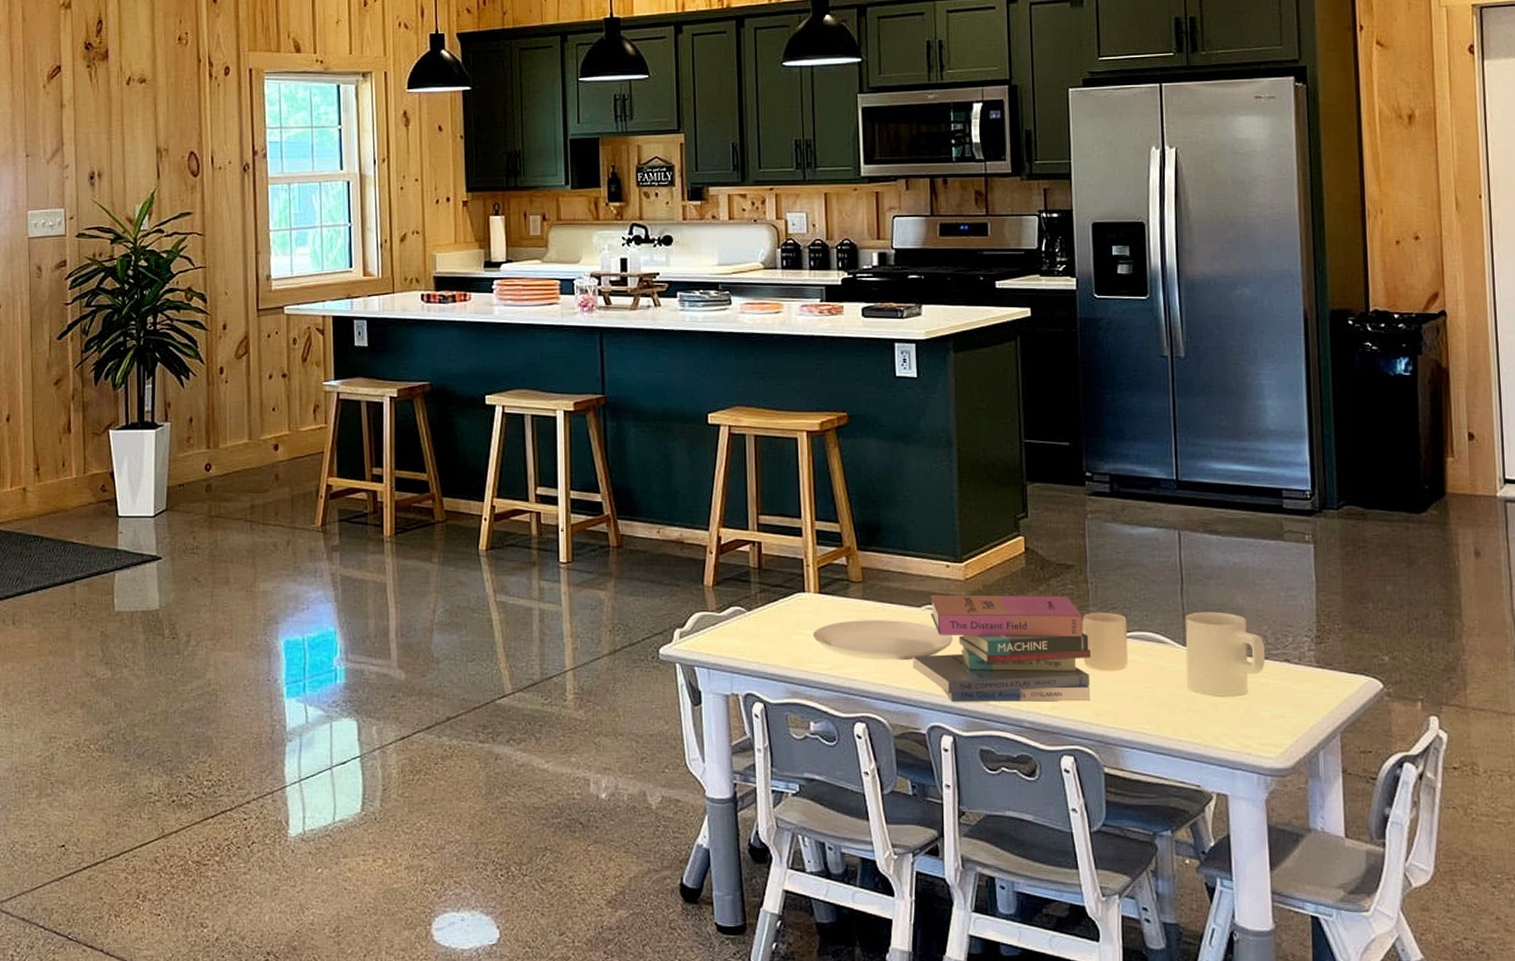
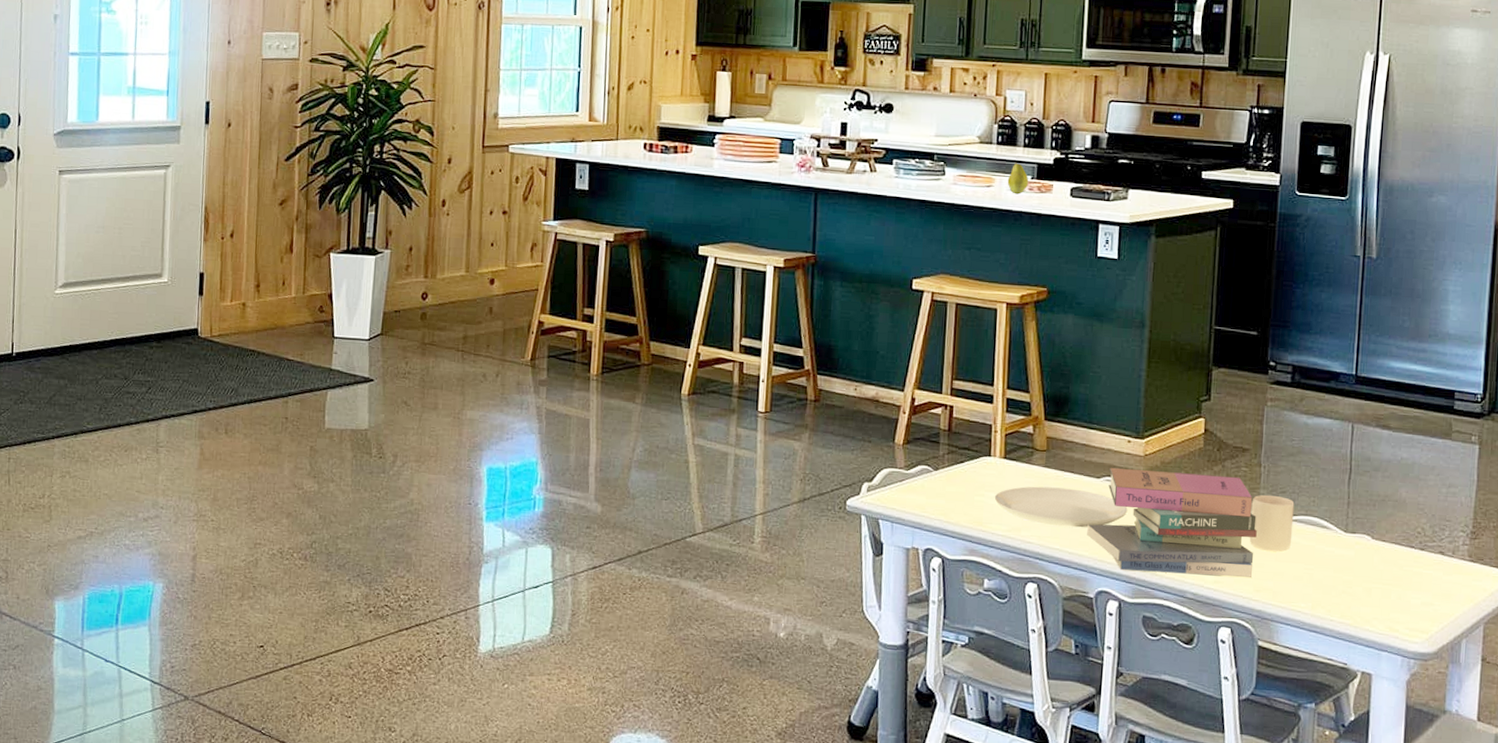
fruit: none [796,285,818,319] -> present [1007,162,1029,195]
cup: present [1185,611,1266,697] -> none [1344,501,1423,584]

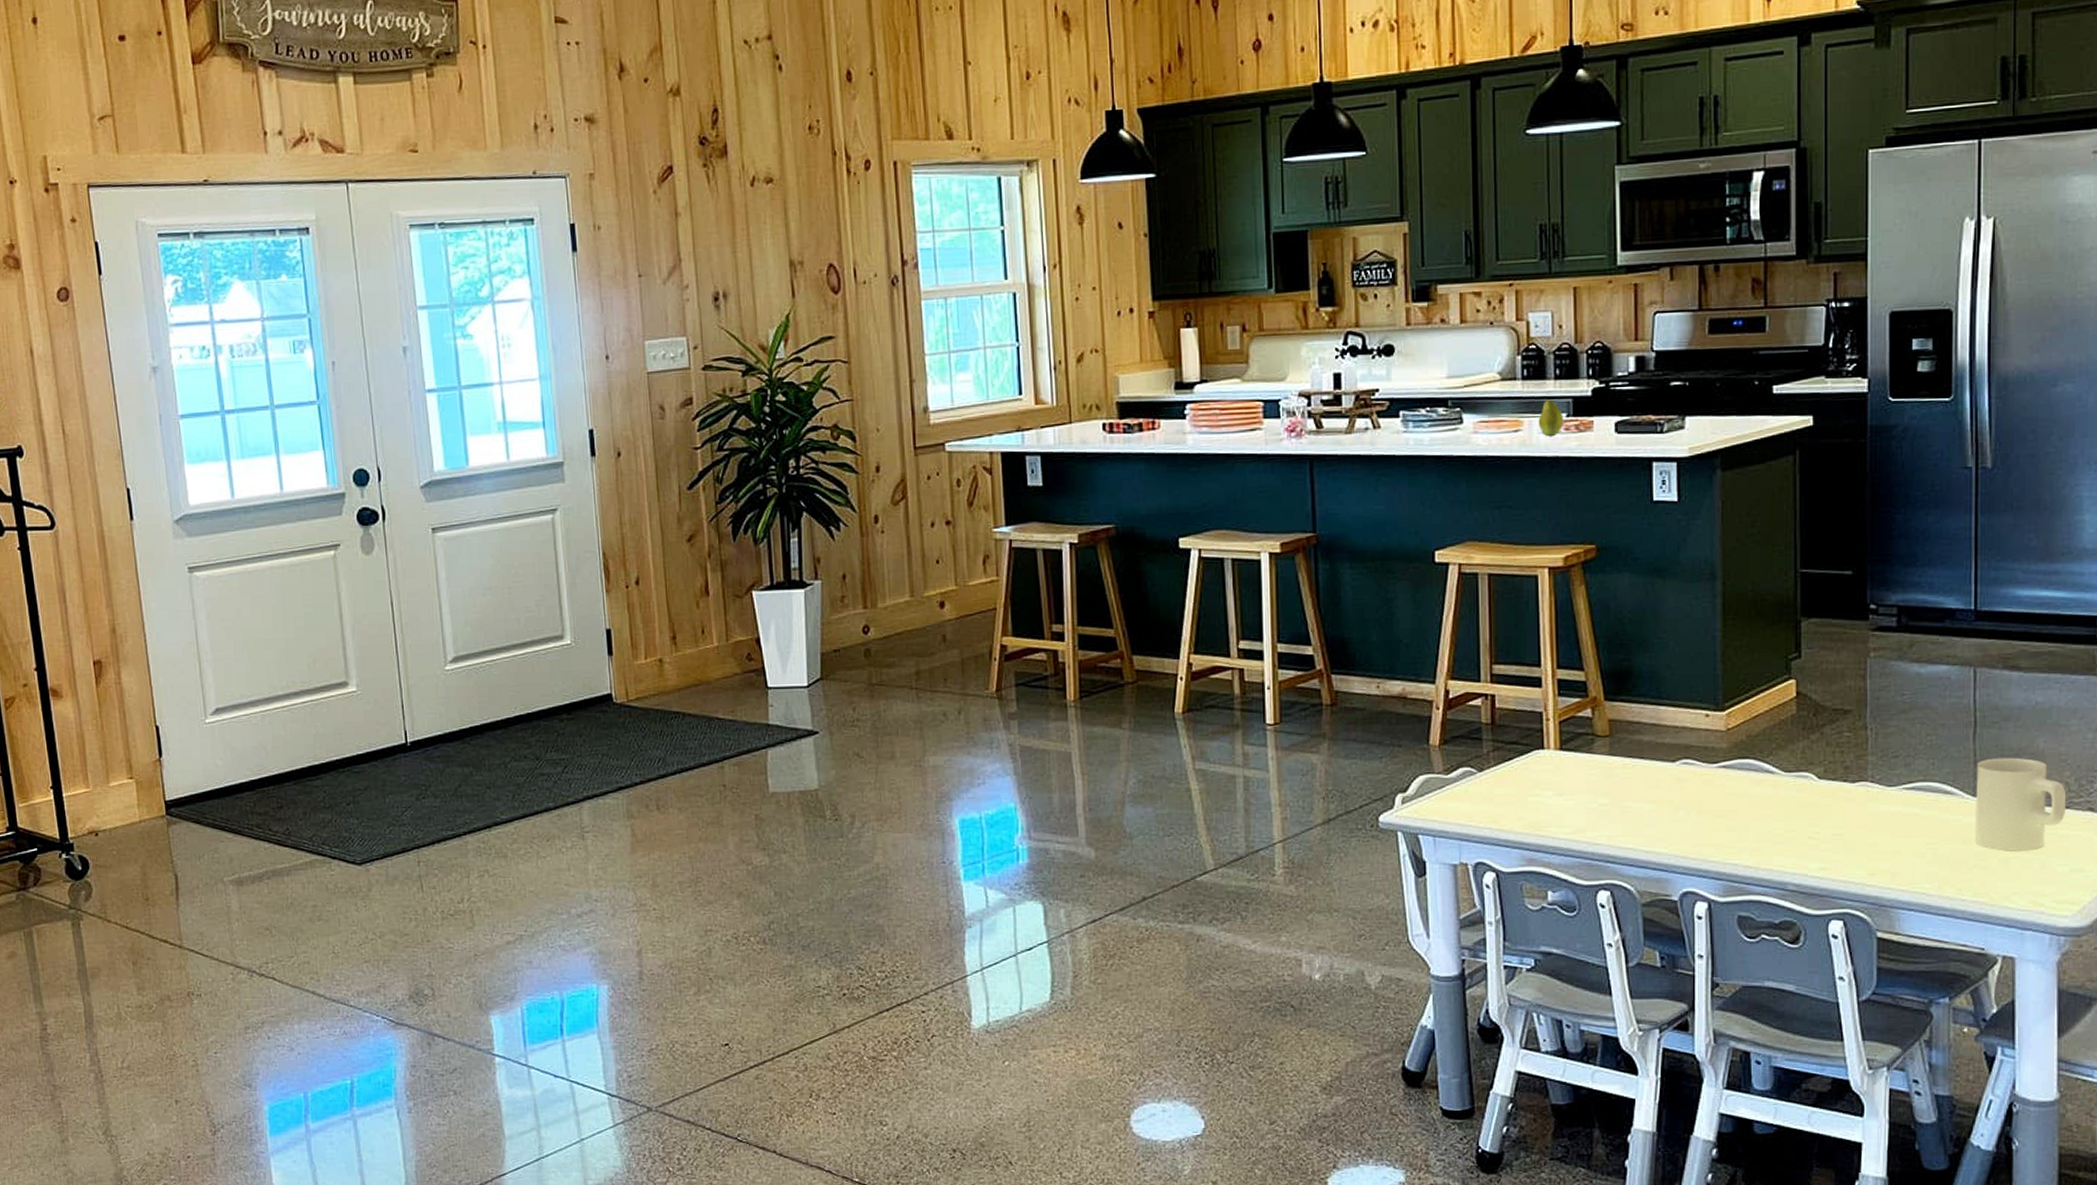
plate: present [994,486,1128,528] -> none [1552,777,1711,823]
books: present [1087,467,1257,578] -> none [1665,744,1867,865]
cup: present [1249,494,1295,553] -> none [1858,761,1910,828]
cup: none [1344,501,1423,584] -> present [1975,757,2067,852]

